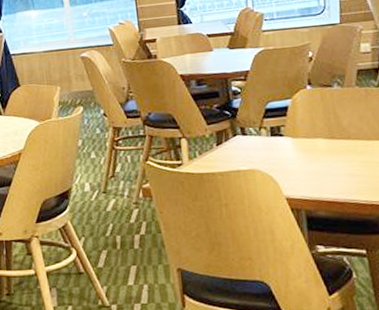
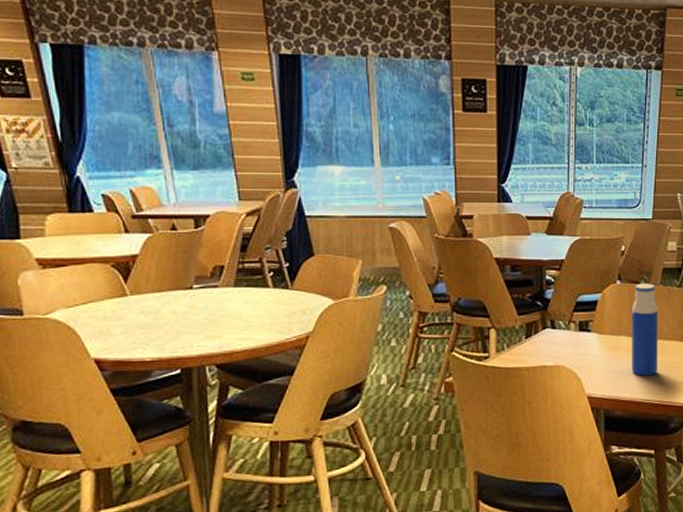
water bottle: none [326,85,361,177] -> present [632,283,658,377]

